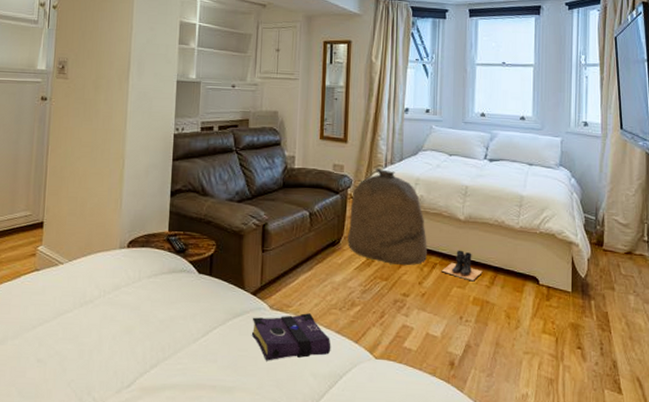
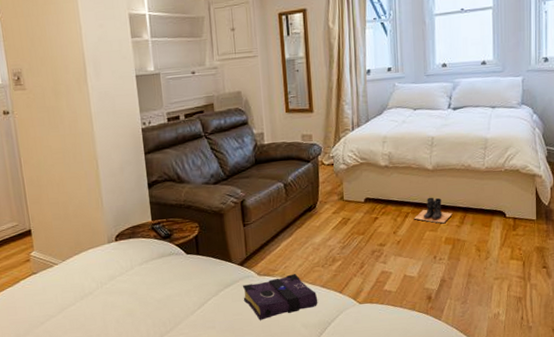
bag: present [347,168,427,266] -> none [322,132,399,220]

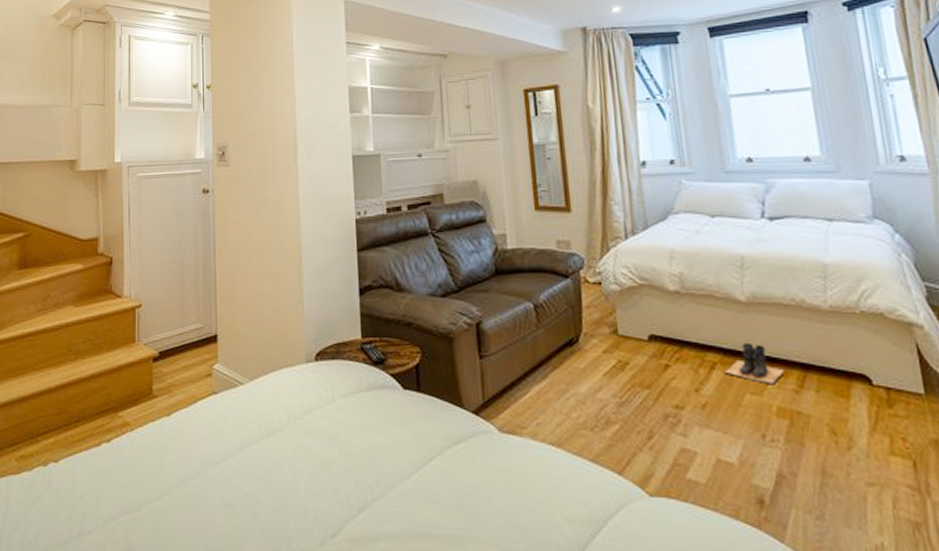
book: present [242,274,318,320] -> none [477,436,587,501]

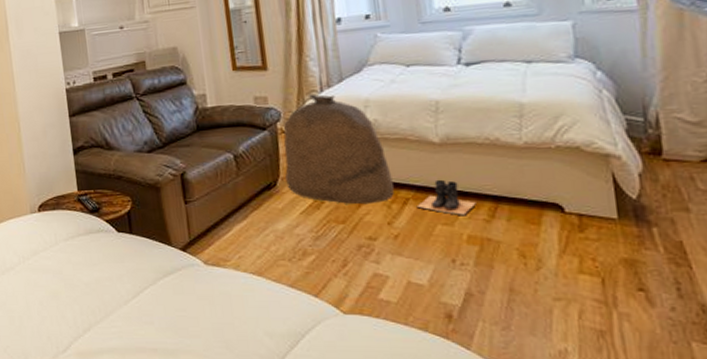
bag: none [586,240,701,368] -> present [282,94,394,205]

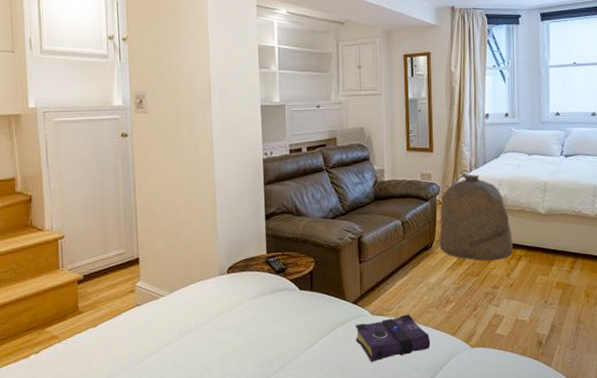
book: none [185,267,286,321] -> present [355,314,431,362]
boots: present [416,179,477,216] -> none [526,241,563,268]

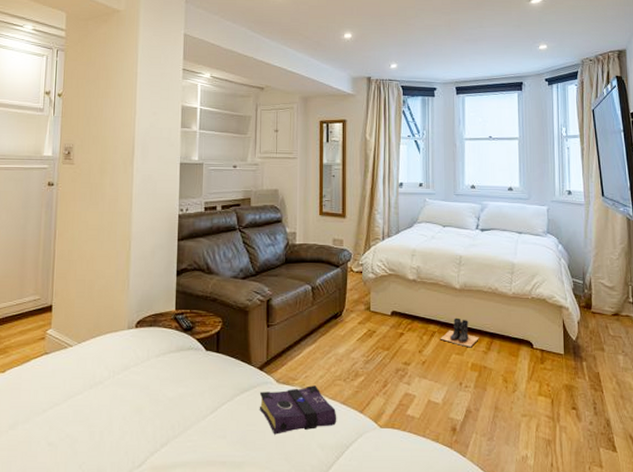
bag: present [439,173,513,262] -> none [349,241,426,335]
boots: none [526,241,563,268] -> present [440,317,479,348]

